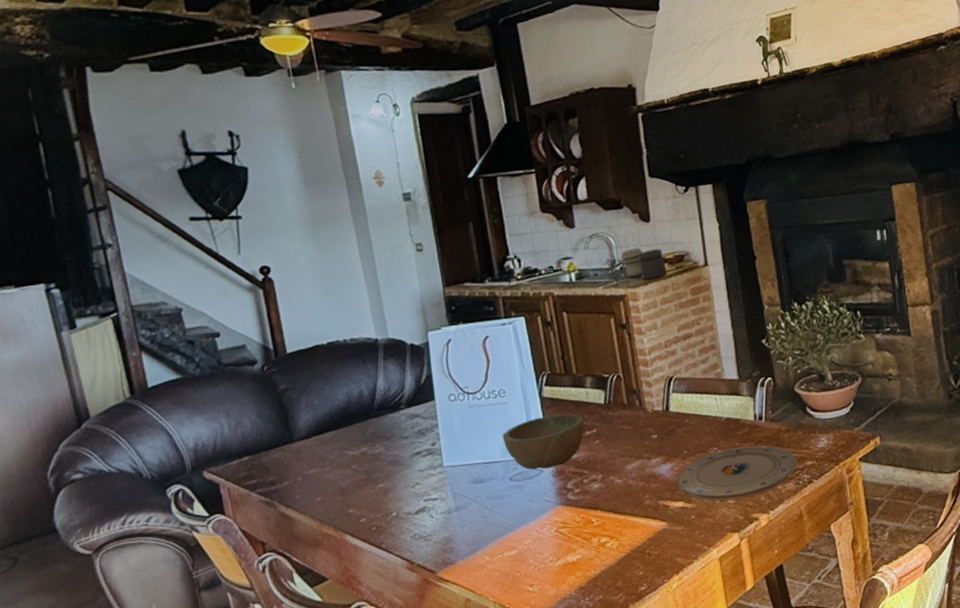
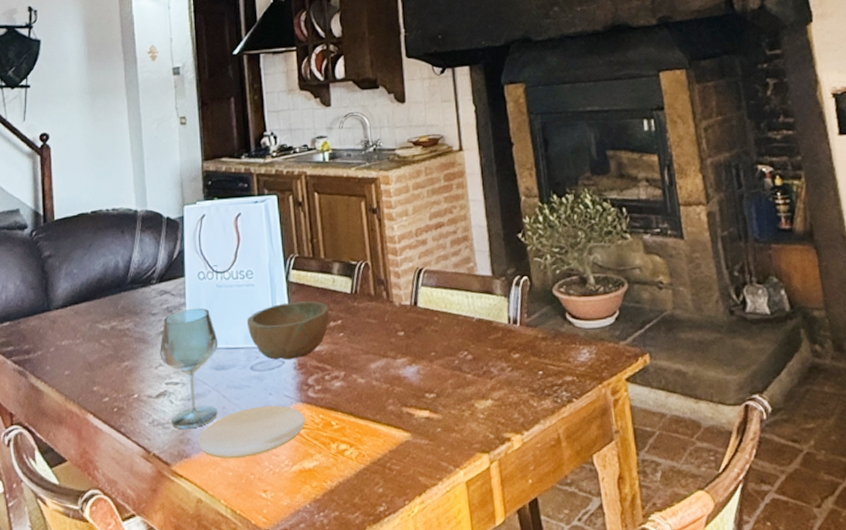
wine glass: none [415,428,480,540] -> present [160,308,218,430]
plate: none [461,509,566,562] -> present [197,405,305,459]
jar: present [620,247,643,278] -> none [374,128,397,161]
jar: present [637,249,667,280] -> none [391,131,421,163]
plate: present [676,445,798,501] -> none [422,352,556,415]

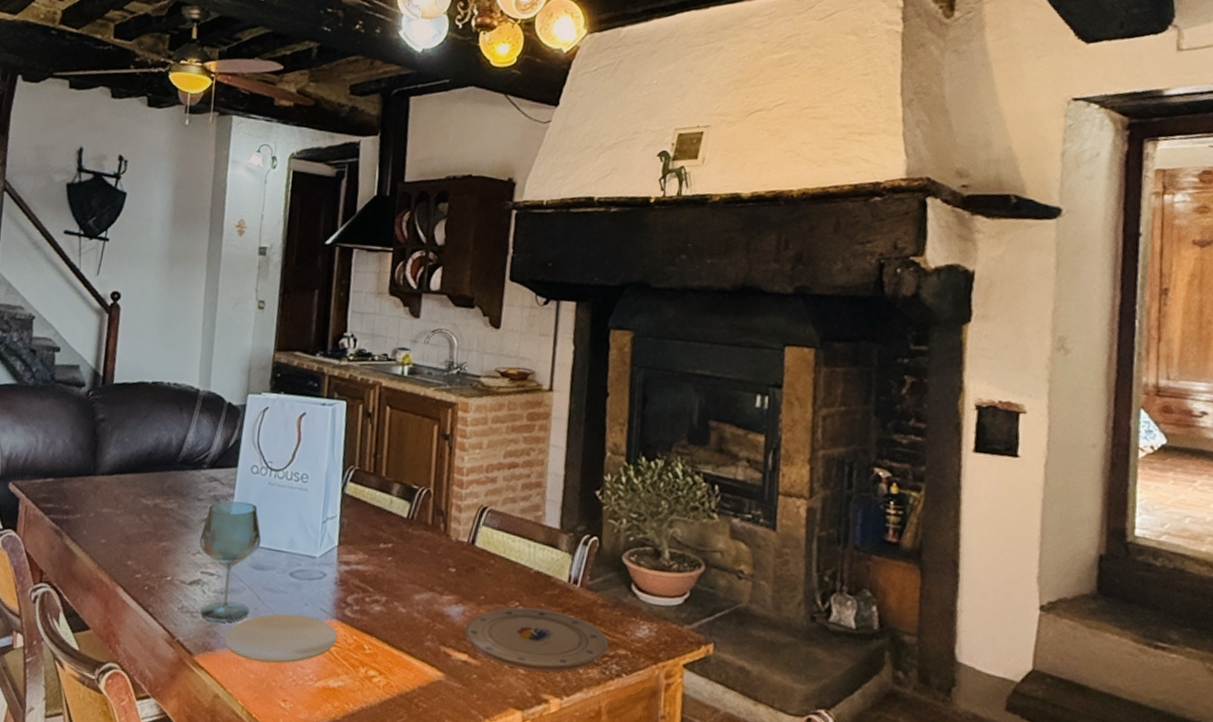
bowl: present [246,301,329,361] -> none [293,514,381,574]
plate: none [422,352,556,415] -> present [464,607,609,673]

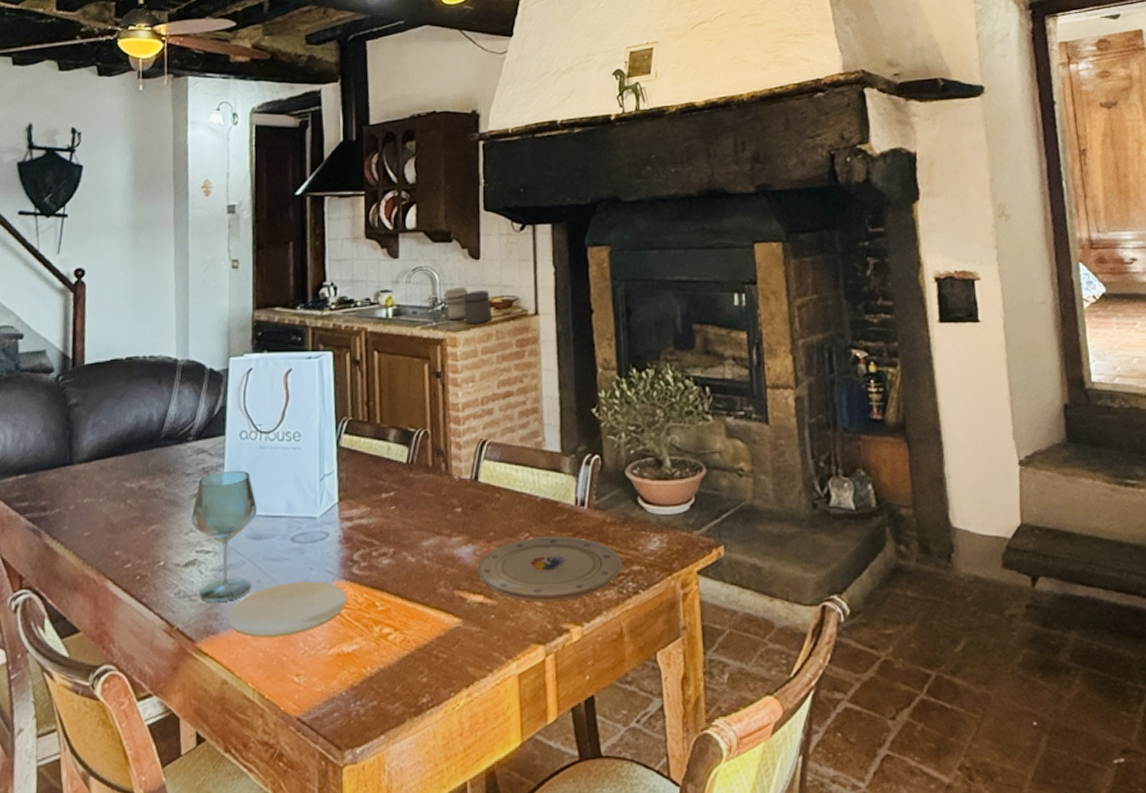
jar: none [459,353,485,387] -> present [443,287,469,321]
jar: none [478,359,507,393] -> present [462,290,493,325]

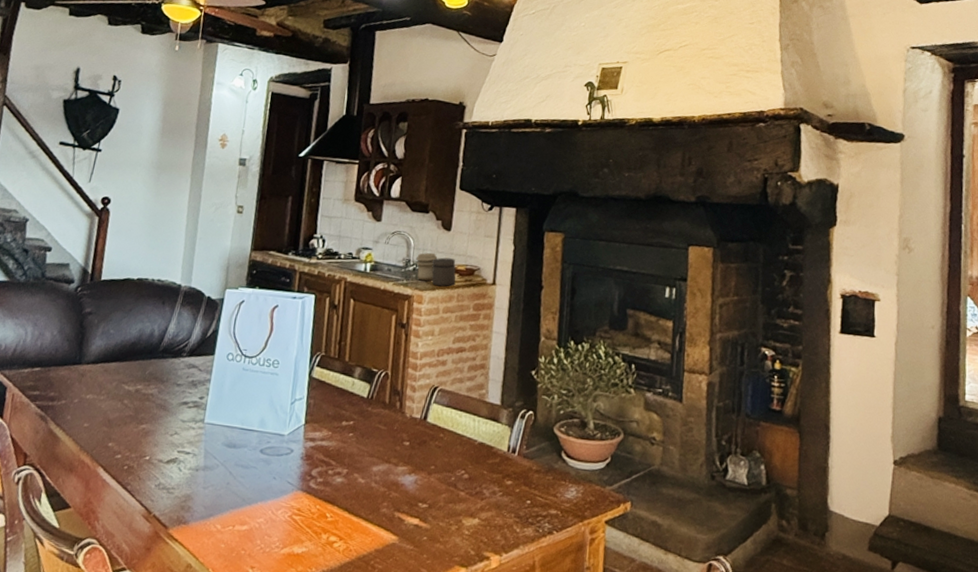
wine glass: present [192,470,257,603] -> none [176,385,235,498]
plate: present [227,581,347,638] -> none [197,487,302,534]
plate: present [477,536,623,602] -> none [416,475,542,533]

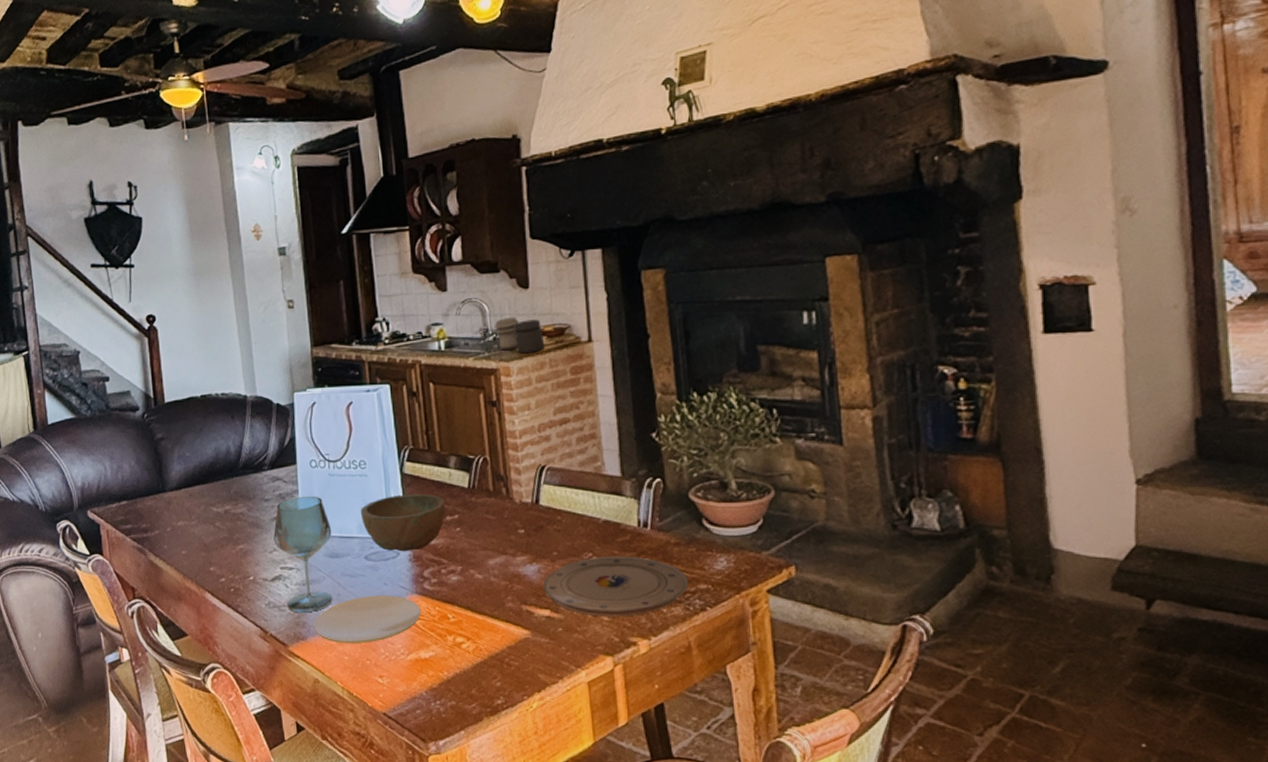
wine glass: none [176,385,235,498] -> present [273,496,333,613]
plate: none [197,487,302,534] -> present [313,595,421,644]
bowl: none [264,396,344,450] -> present [360,494,445,552]
plate: none [416,475,542,533] -> present [542,556,689,617]

